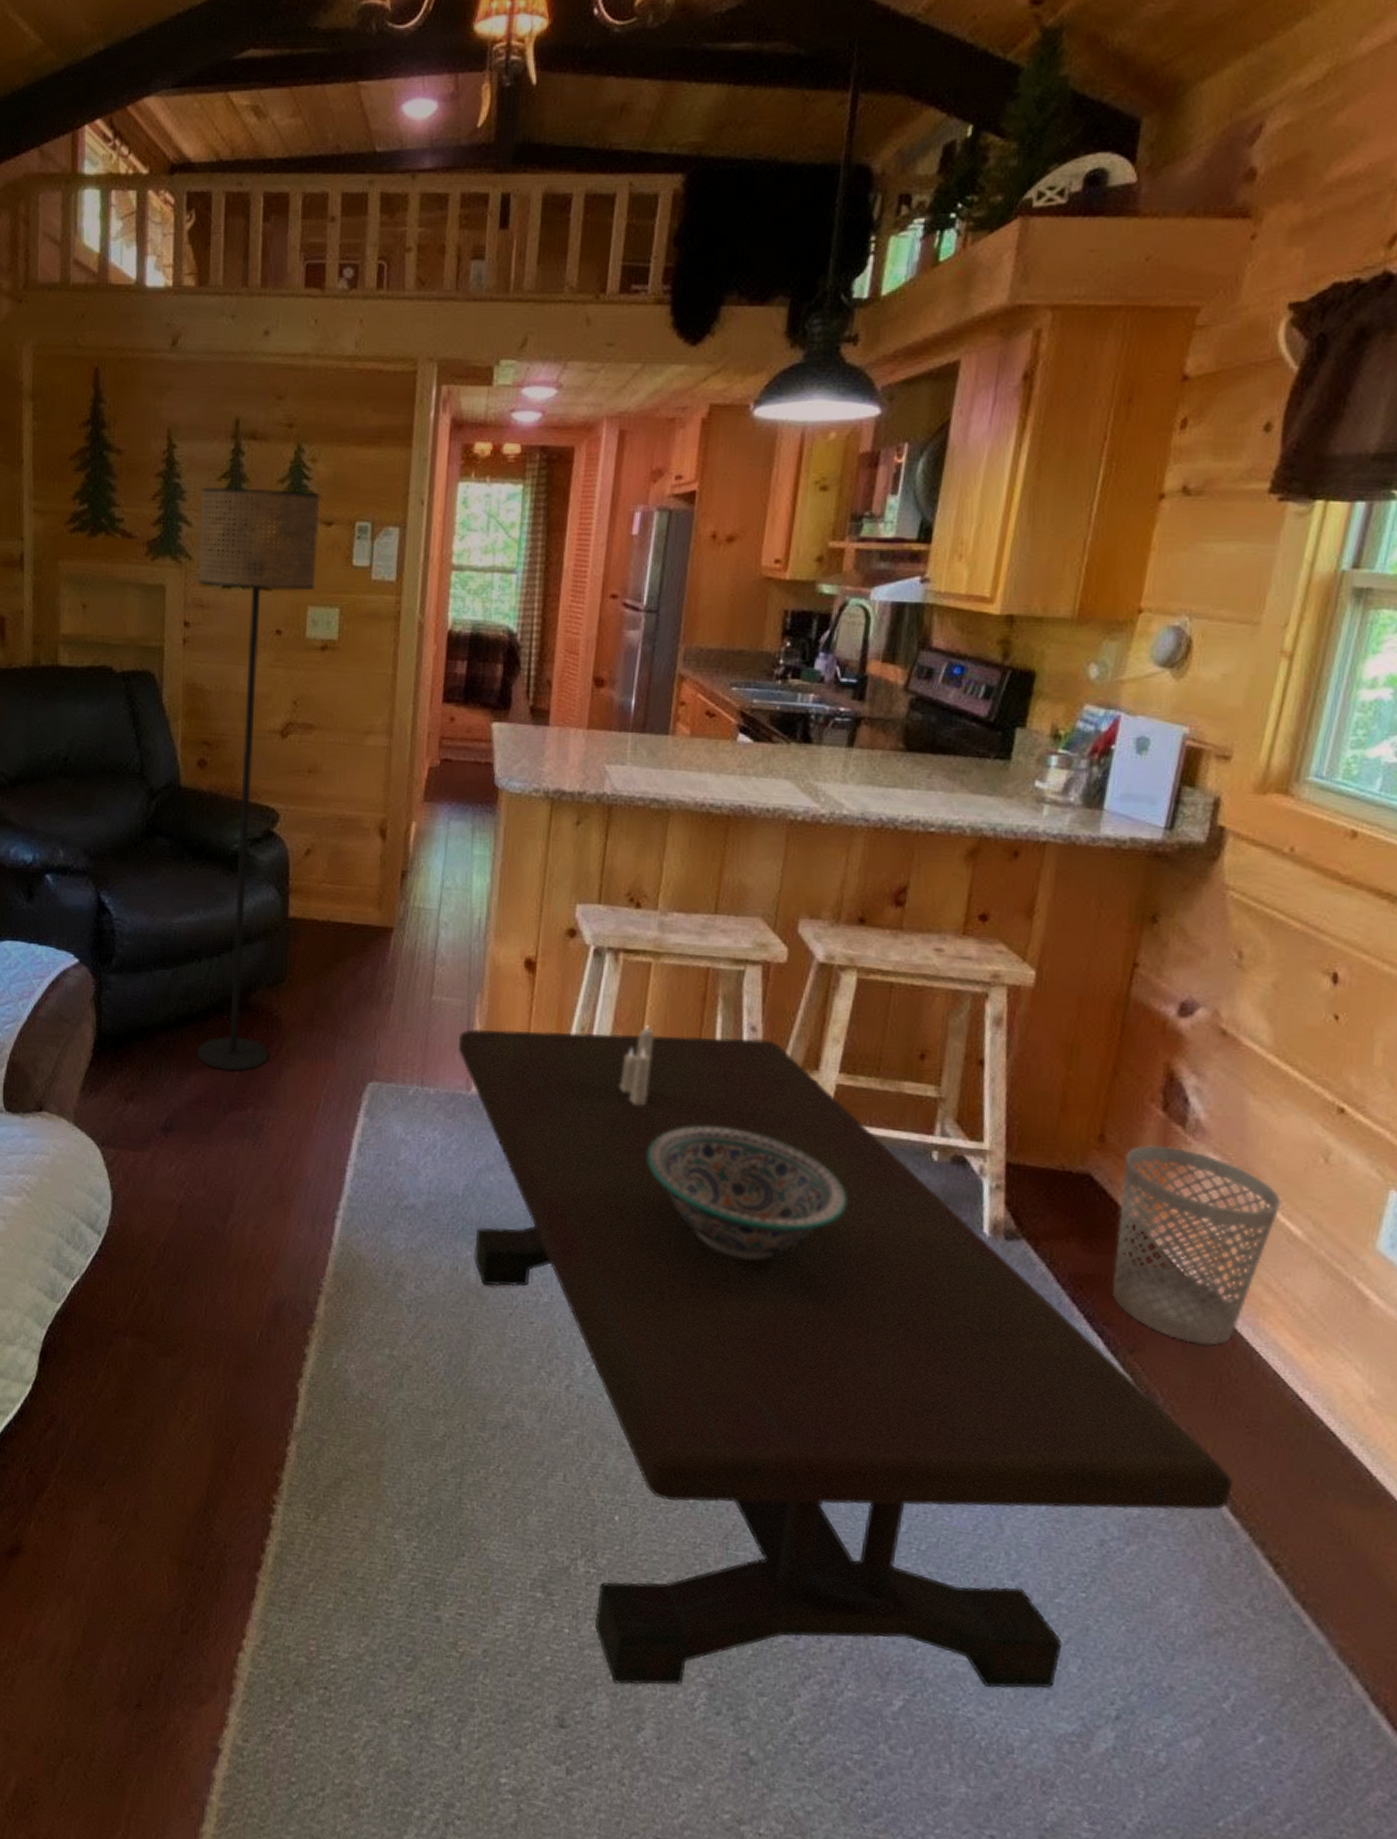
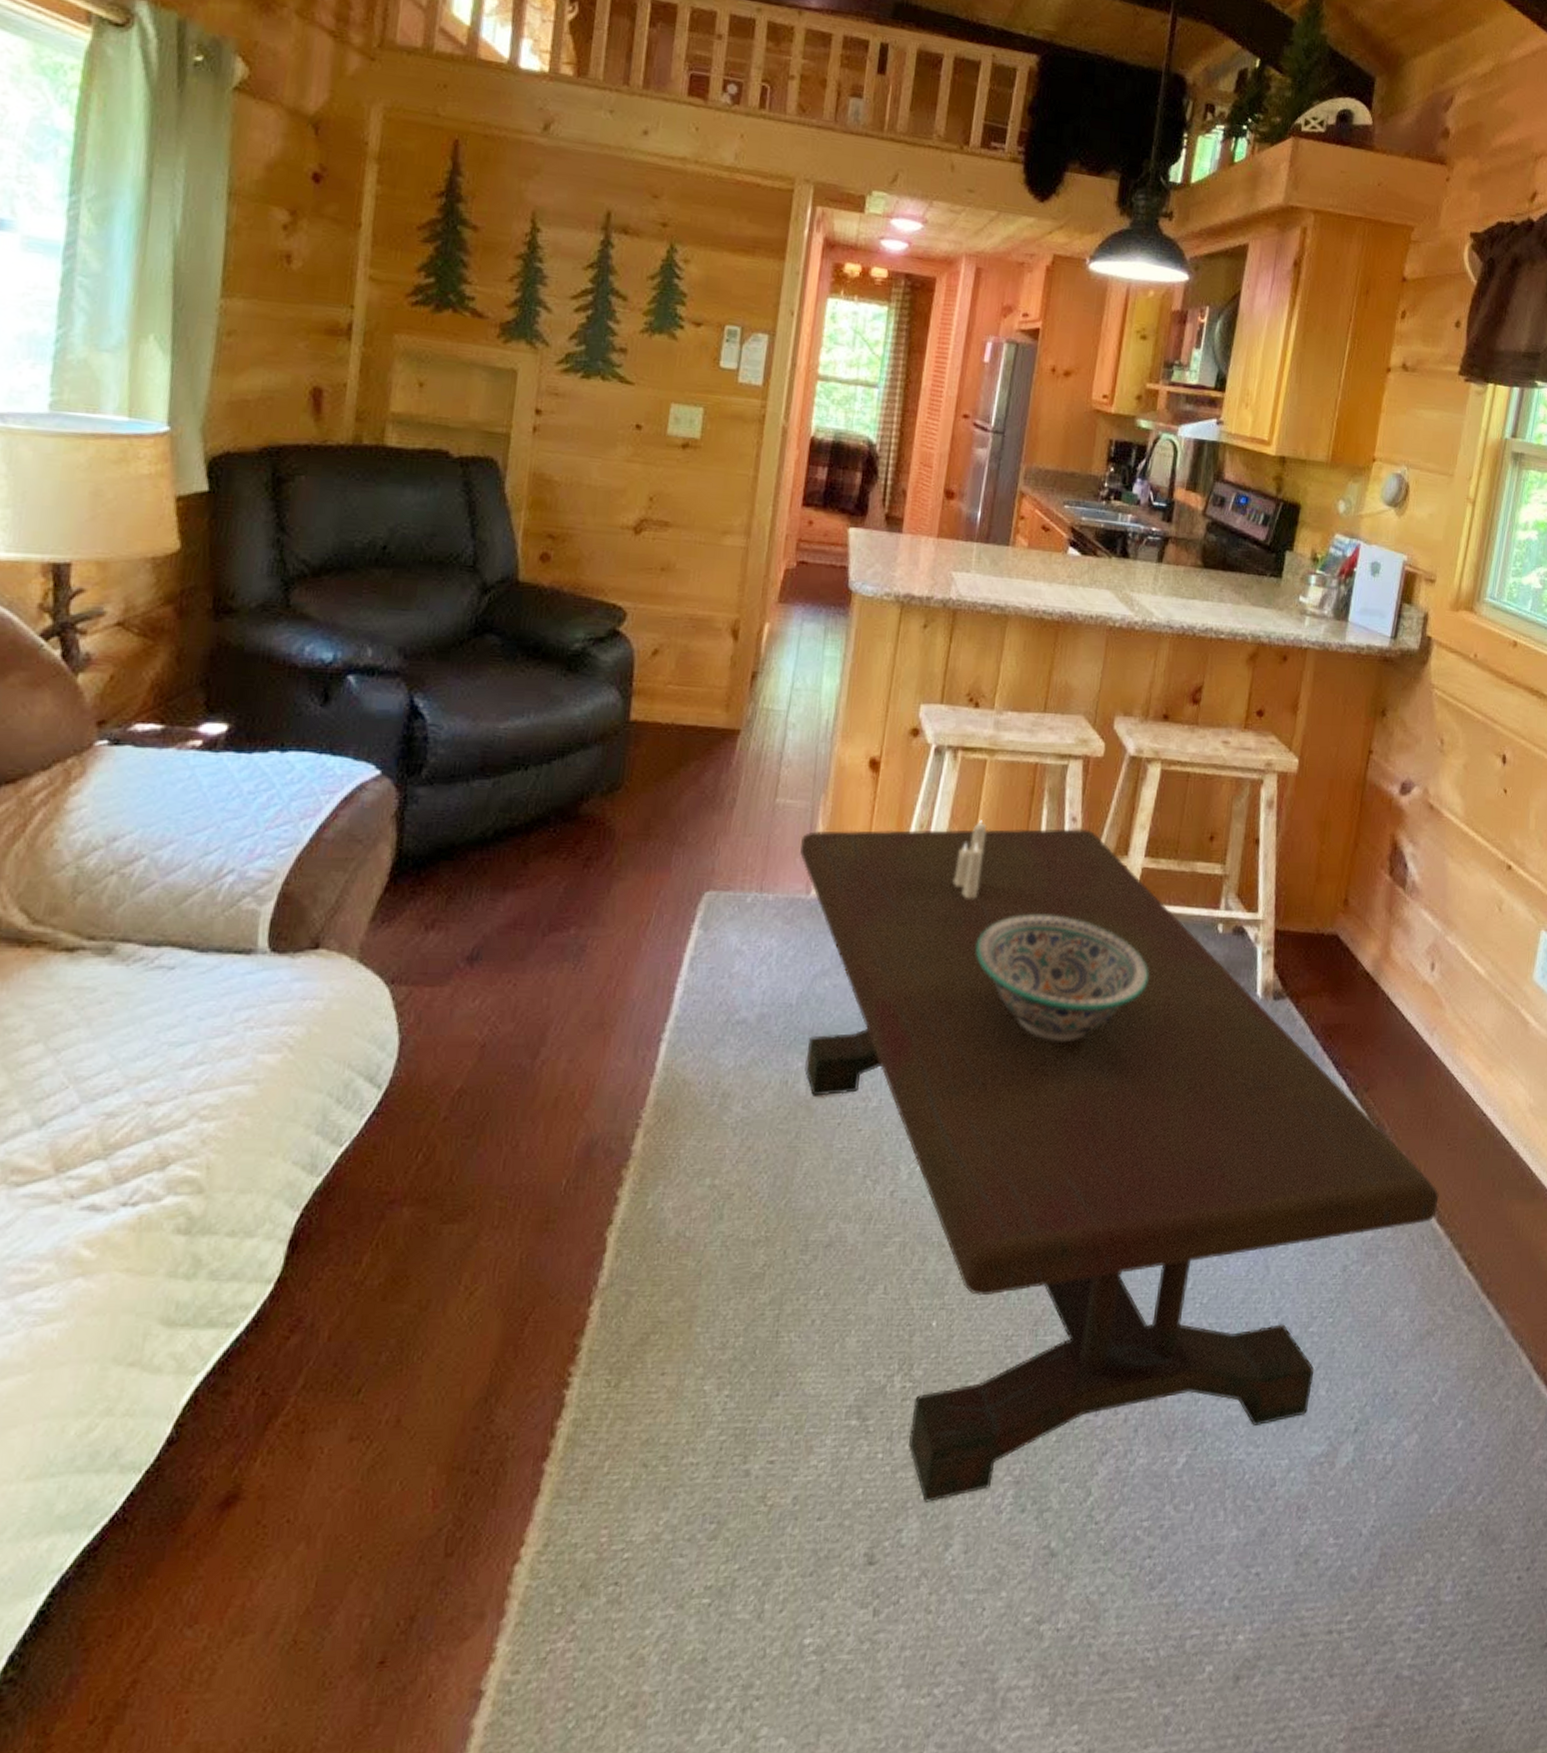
floor lamp: present [196,487,321,1072] -> none [515,274,691,890]
wastebasket: present [1112,1144,1282,1346] -> none [1353,905,1471,1076]

